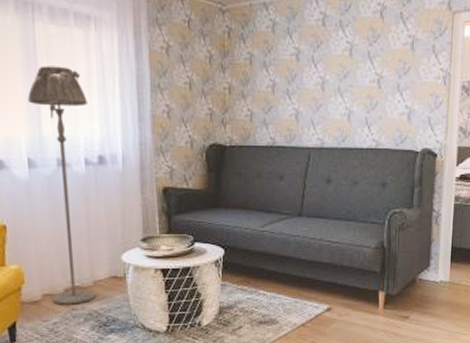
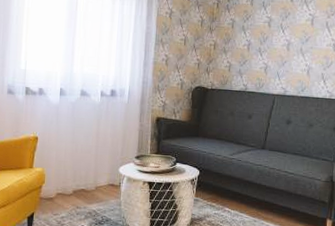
floor lamp: present [28,66,95,305] -> none [63,22,108,204]

